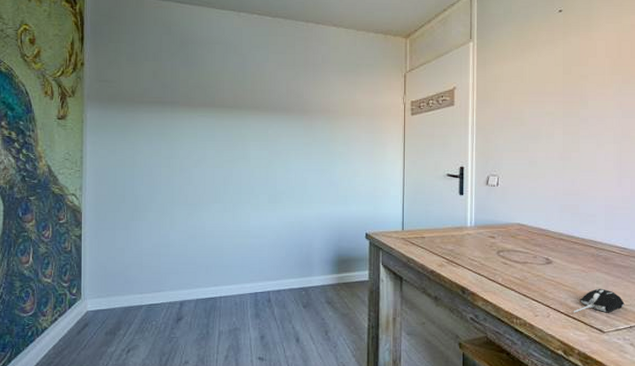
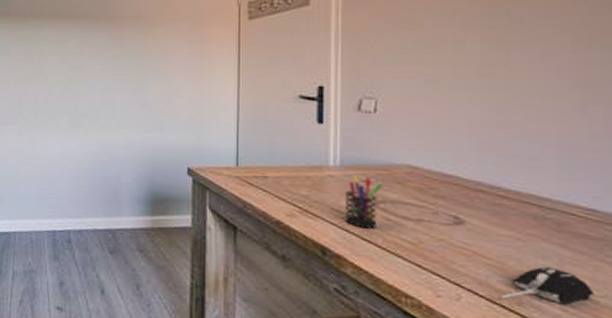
pen holder: none [477,232,503,271] -> present [344,175,384,229]

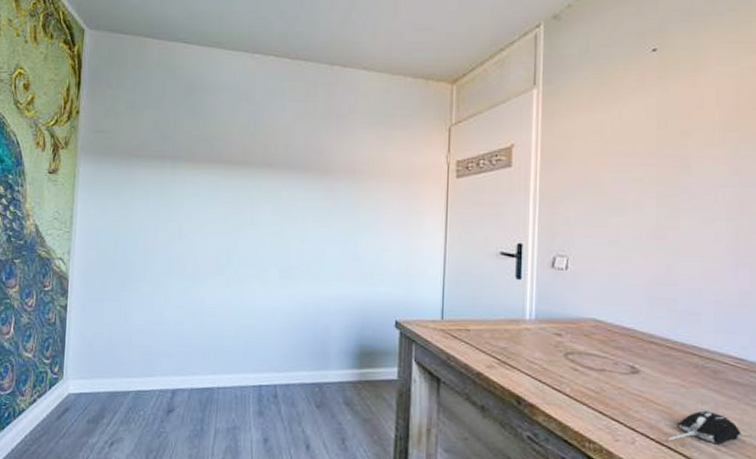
pen holder: present [344,175,384,229] -> none [537,328,572,379]

